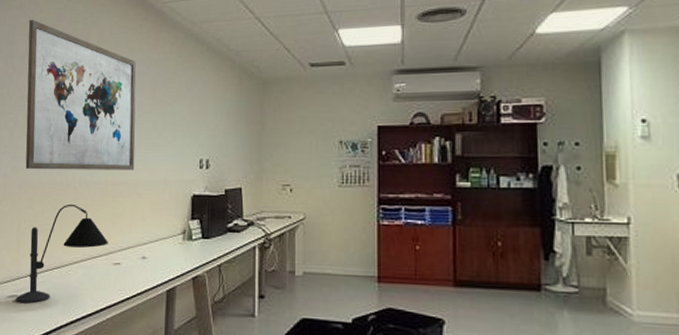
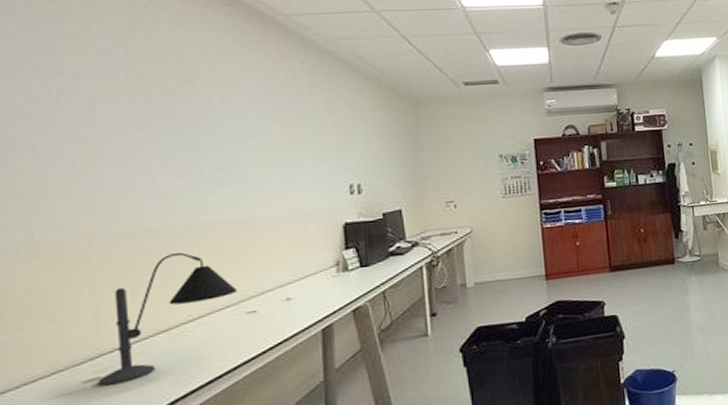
wall art: present [25,19,137,170] -> none [80,28,266,217]

